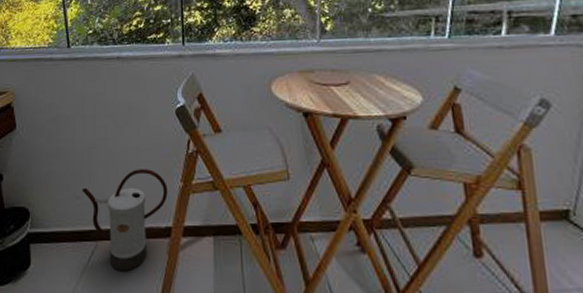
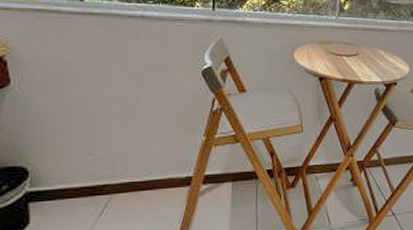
watering can: present [81,169,168,272] -> none [94,125,190,220]

